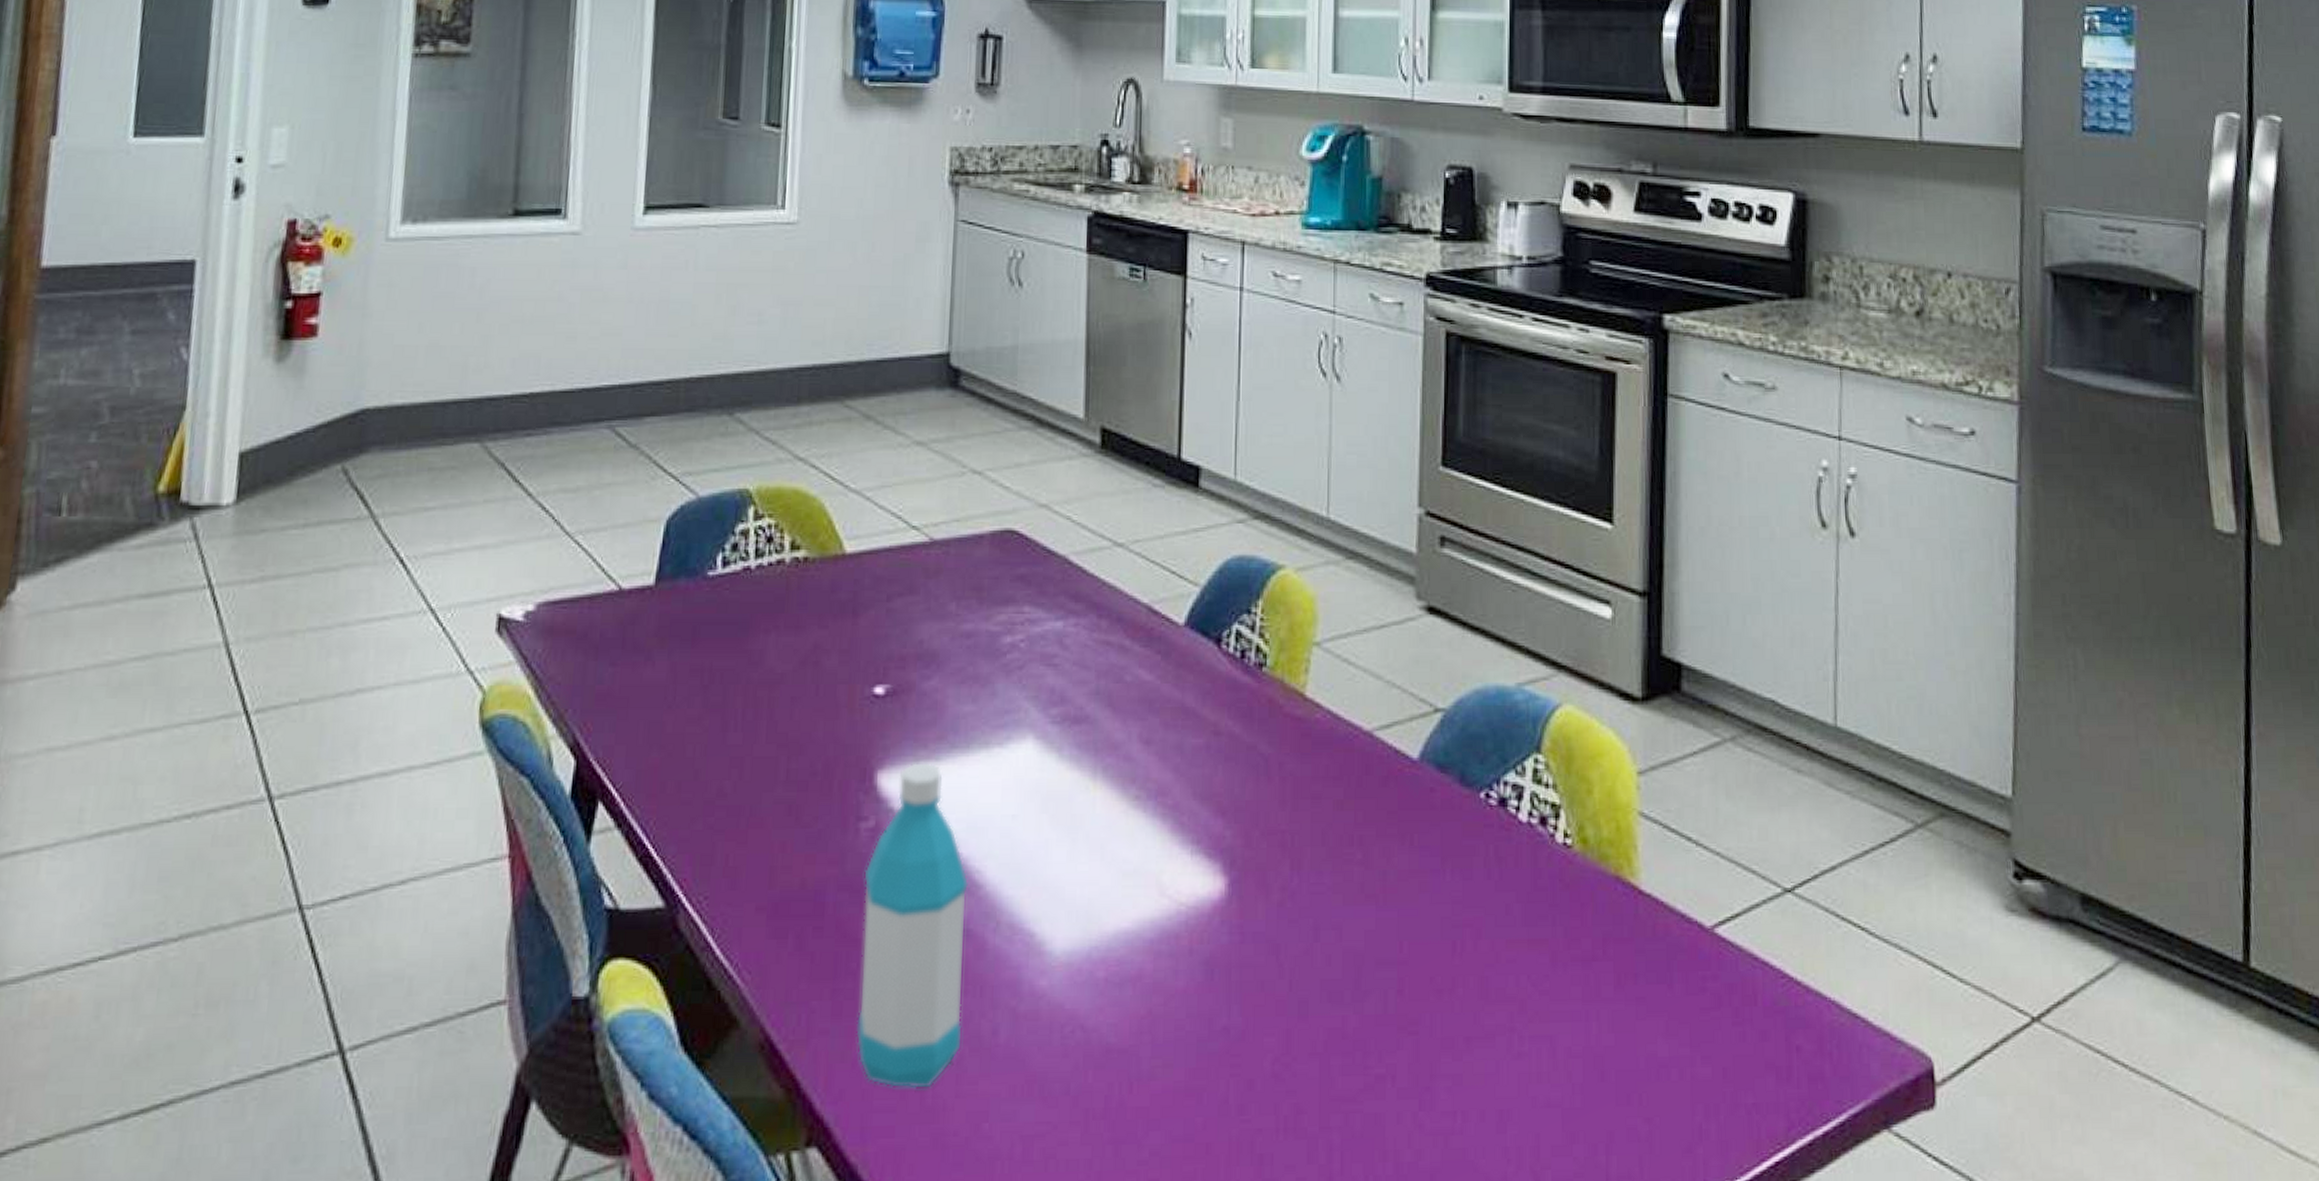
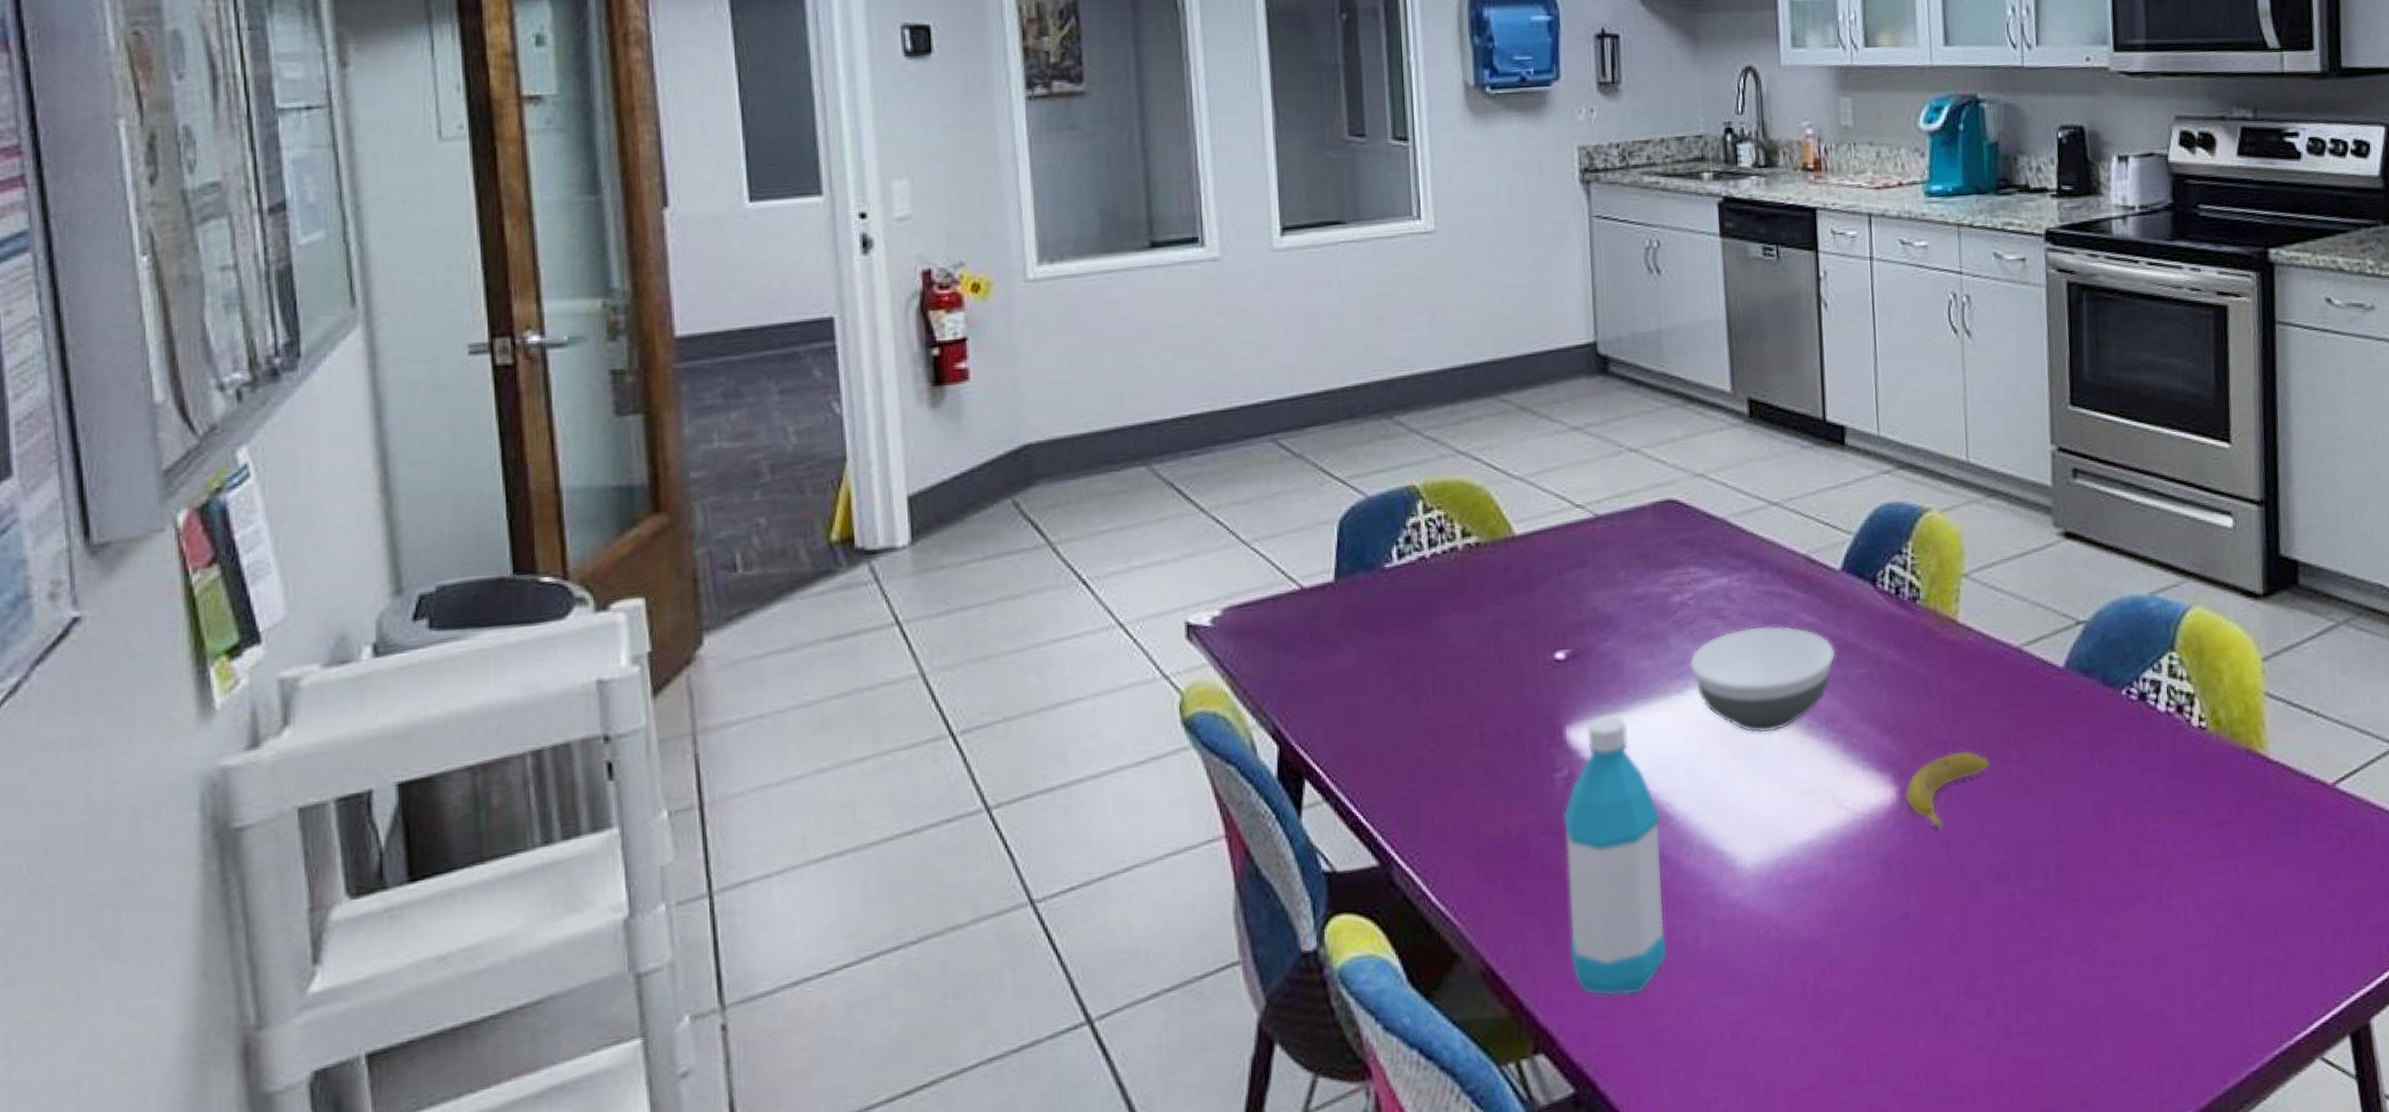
bowl: none [1014,679,1172,800] -> present [1689,625,1836,734]
banana: none [1234,844,1331,933] -> present [1904,750,1991,830]

